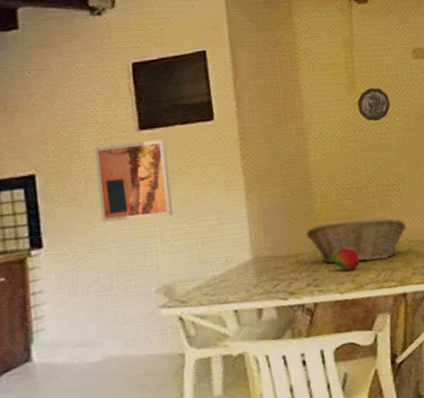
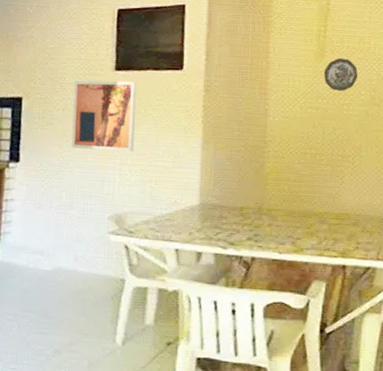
fruit basket: present [306,217,406,264] -> none [254,182,355,229]
fruit: present [331,247,361,271] -> none [275,209,304,233]

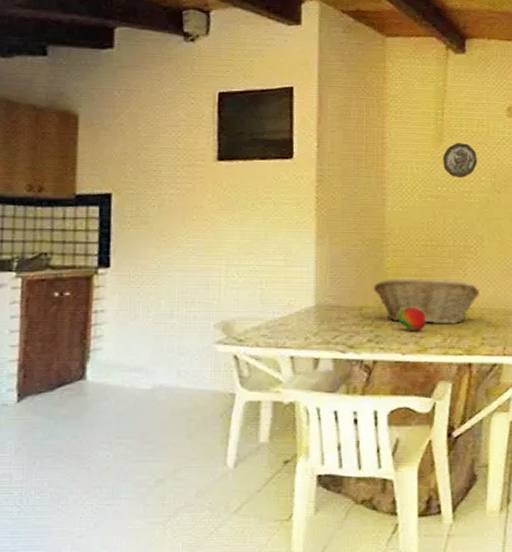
wall art: present [71,80,137,152] -> none [170,172,242,252]
fruit basket: none [254,182,355,229] -> present [373,277,479,325]
fruit: none [275,209,304,233] -> present [396,306,428,332]

